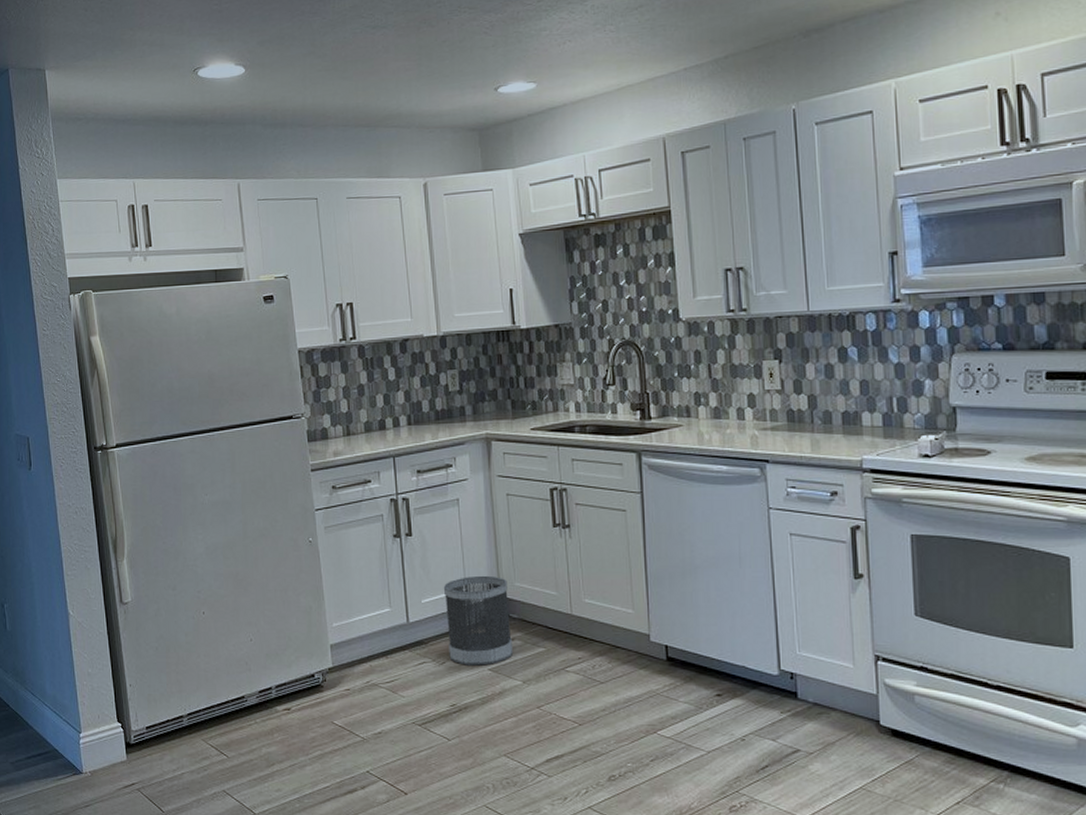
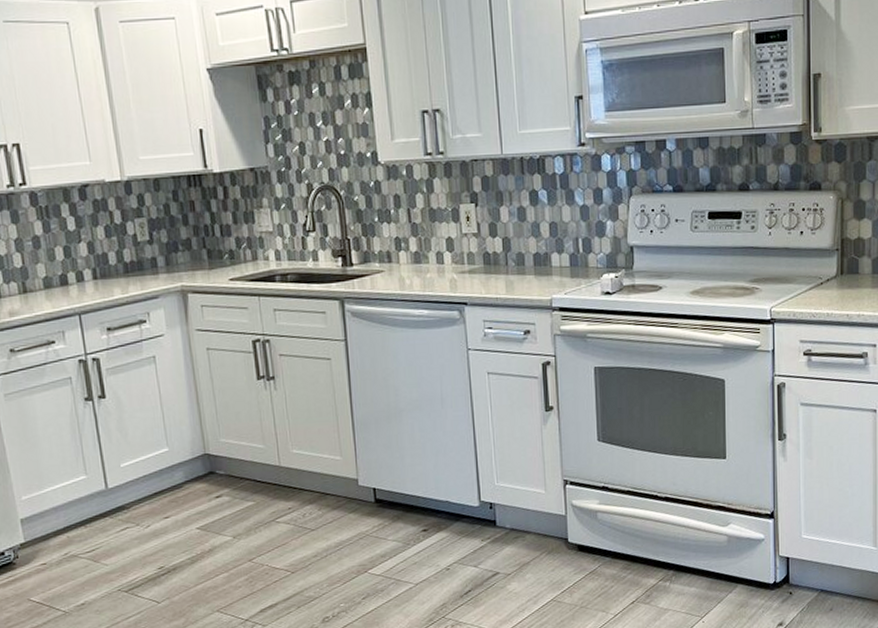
wastebasket: present [443,575,514,666] -> none [143,433,222,527]

